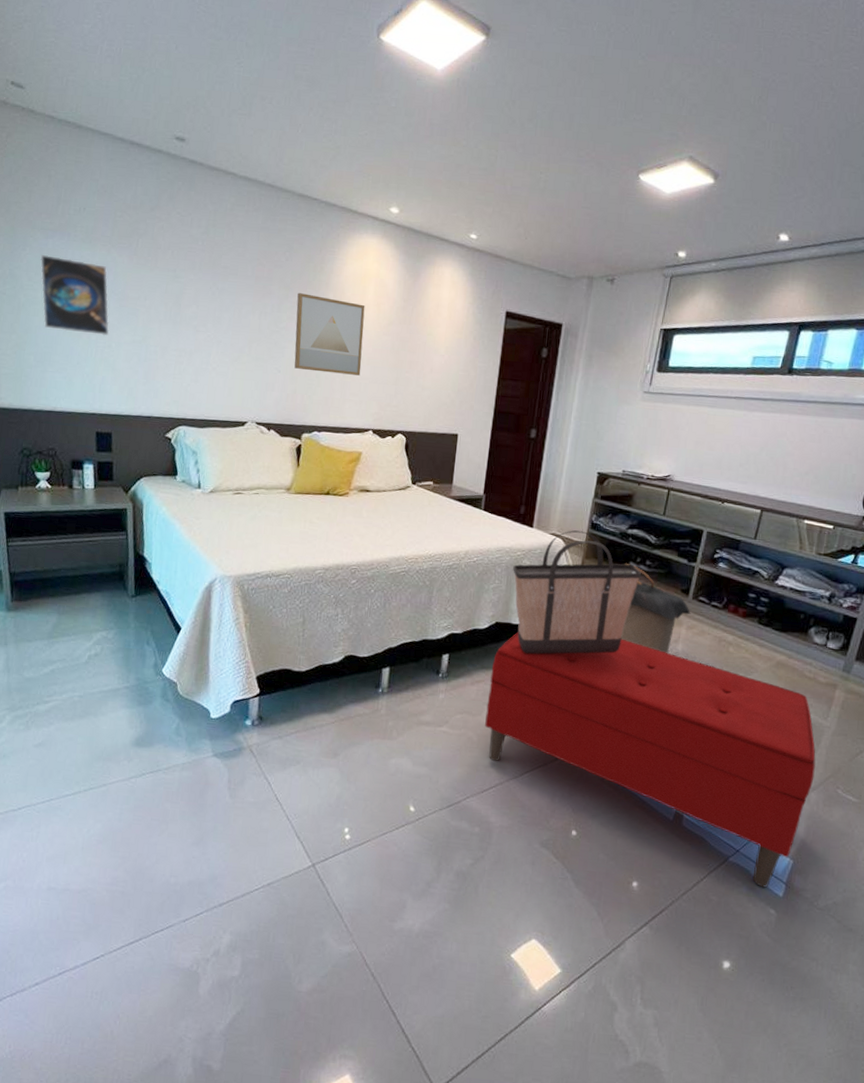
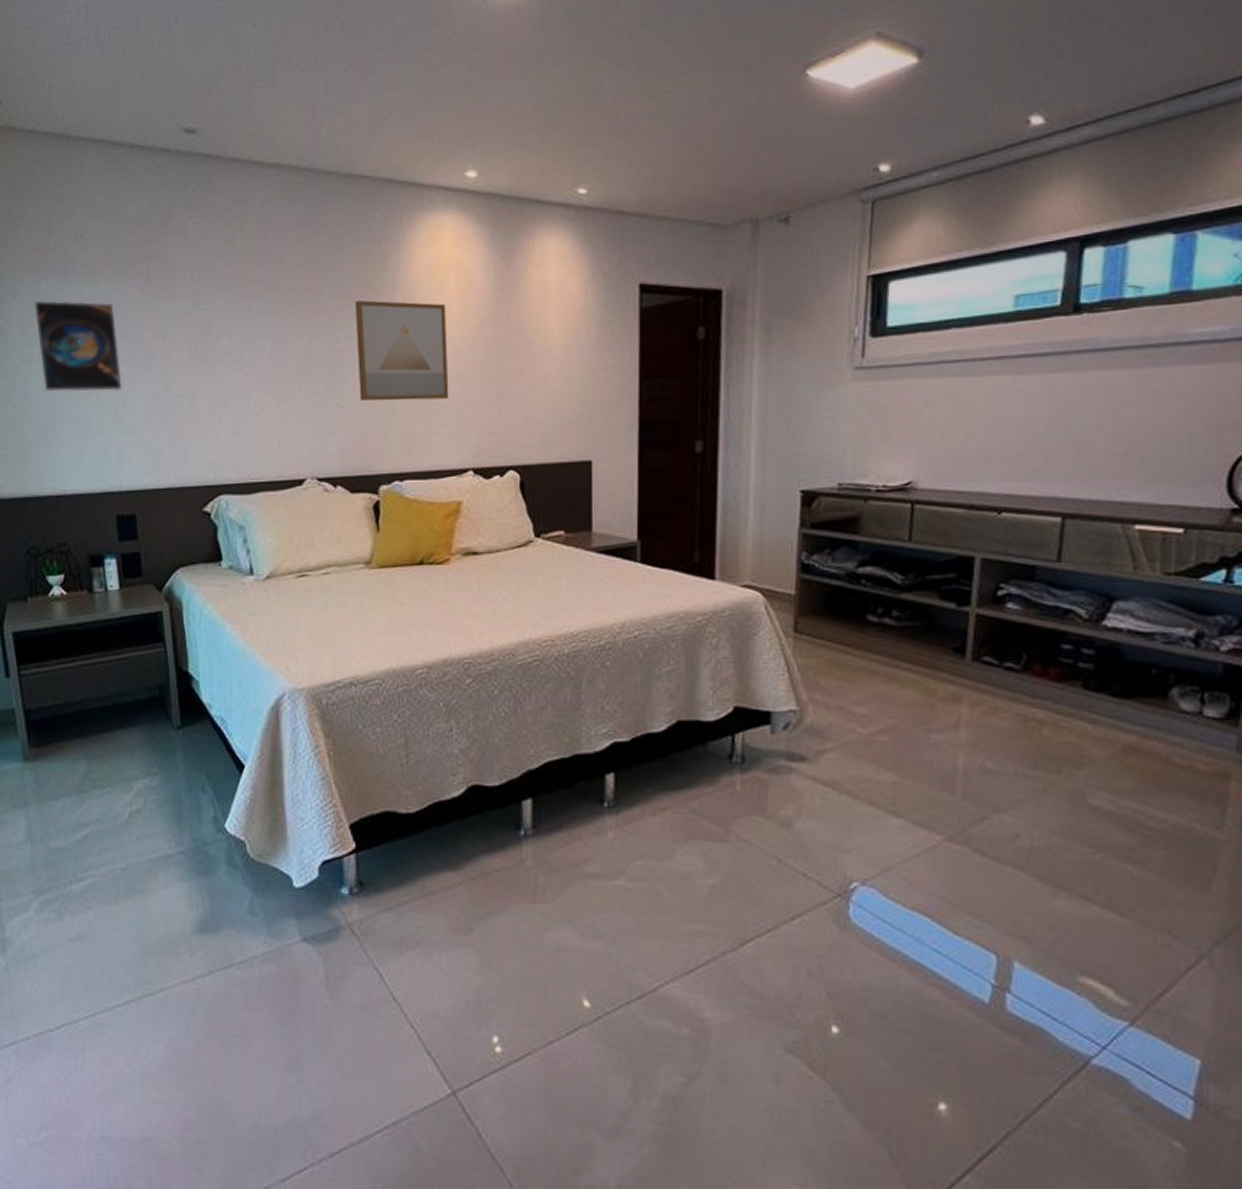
bench: present [485,632,816,888] -> none [678,729,1216,1106]
shopping bag: present [513,530,642,655] -> none [693,577,888,764]
laundry hamper: present [621,564,691,653] -> none [861,618,973,746]

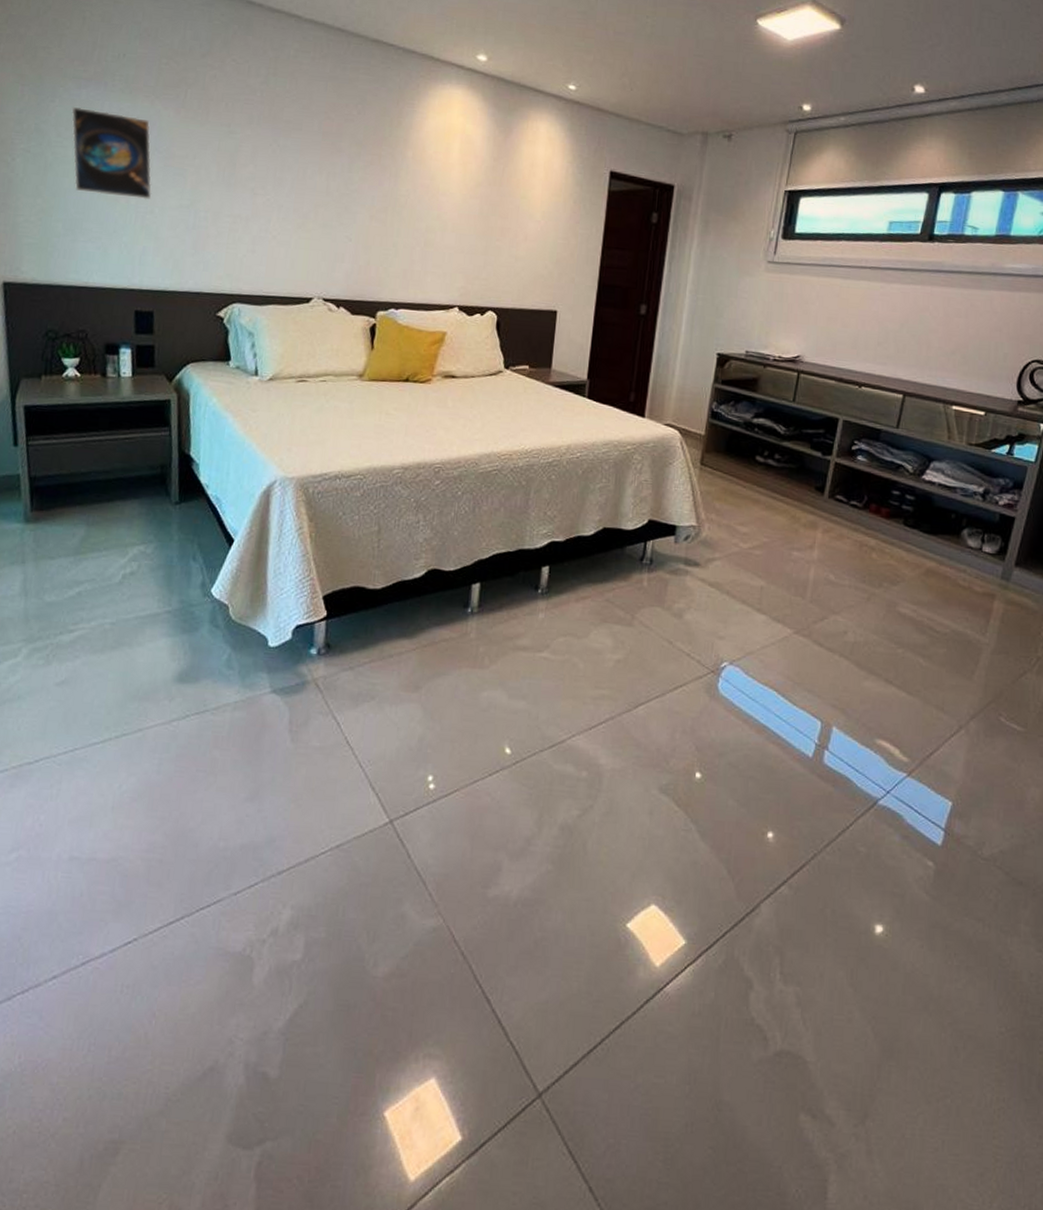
wall art: present [355,300,449,401] -> none [367,150,449,245]

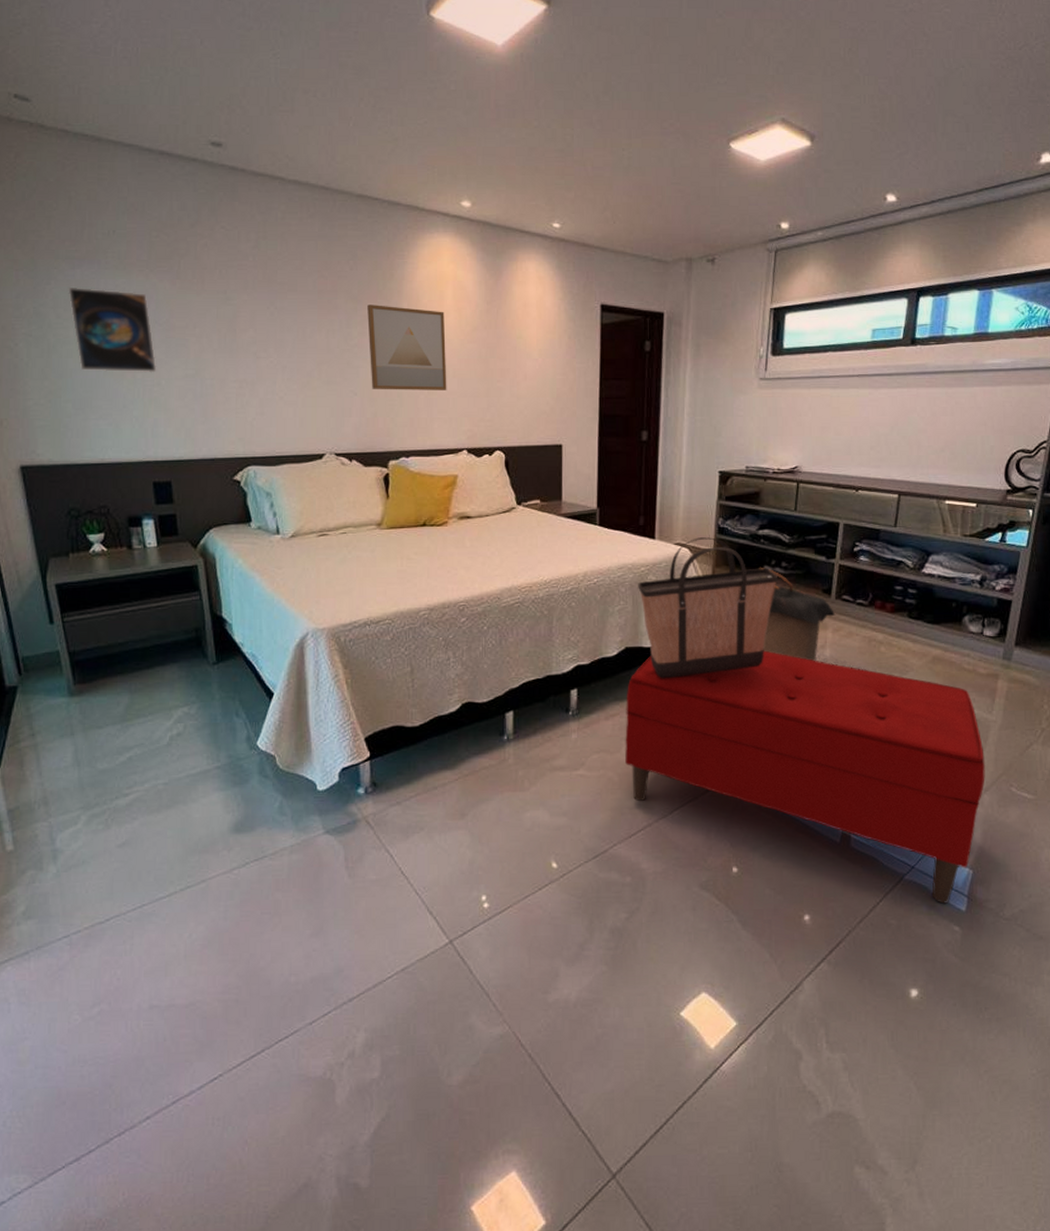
wall art: none [367,150,449,245] -> present [367,305,447,390]
bench: none [592,538,974,835] -> present [625,650,985,904]
shopping bag: none [622,420,770,566] -> present [638,537,779,679]
laundry hamper: none [747,458,827,561] -> present [760,568,836,661]

